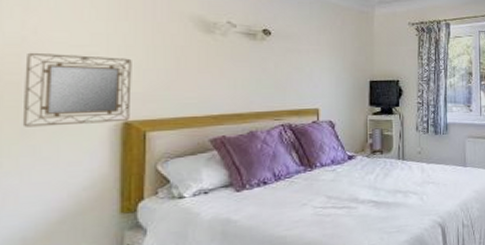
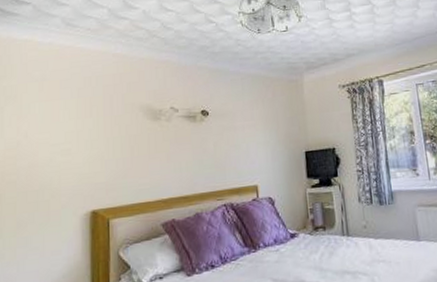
home mirror: present [22,52,132,127] -> none [18,151,97,221]

